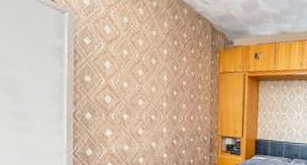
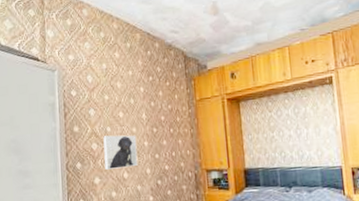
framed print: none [118,91,155,125] -> present [103,135,138,170]

